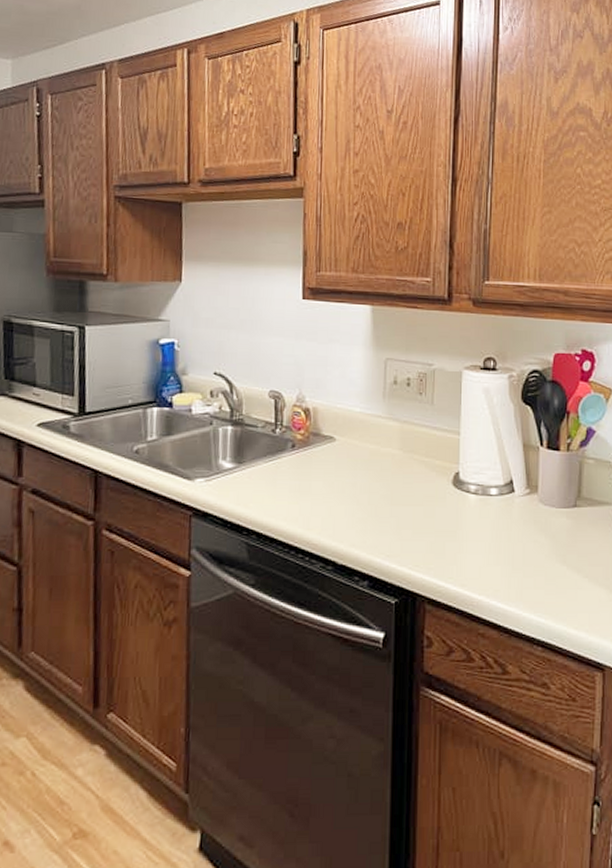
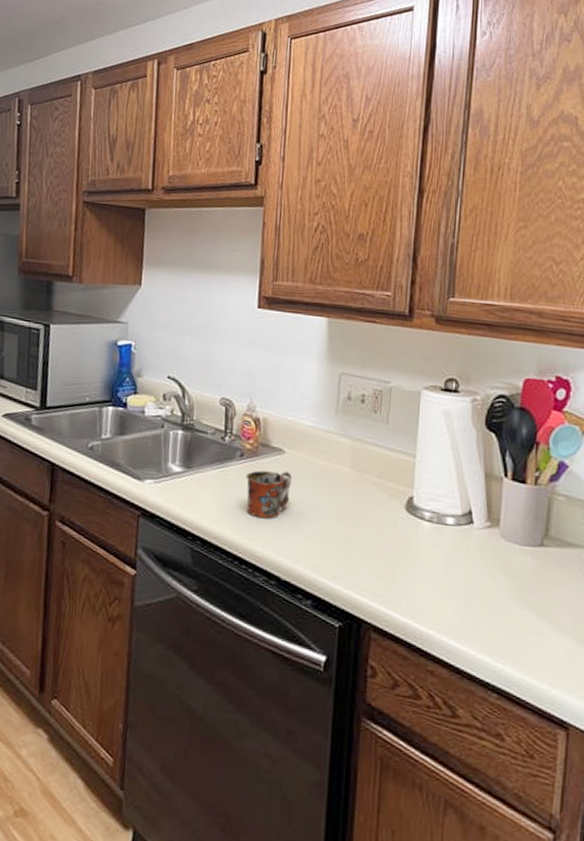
mug: none [298,458,344,506] -> present [245,470,292,519]

